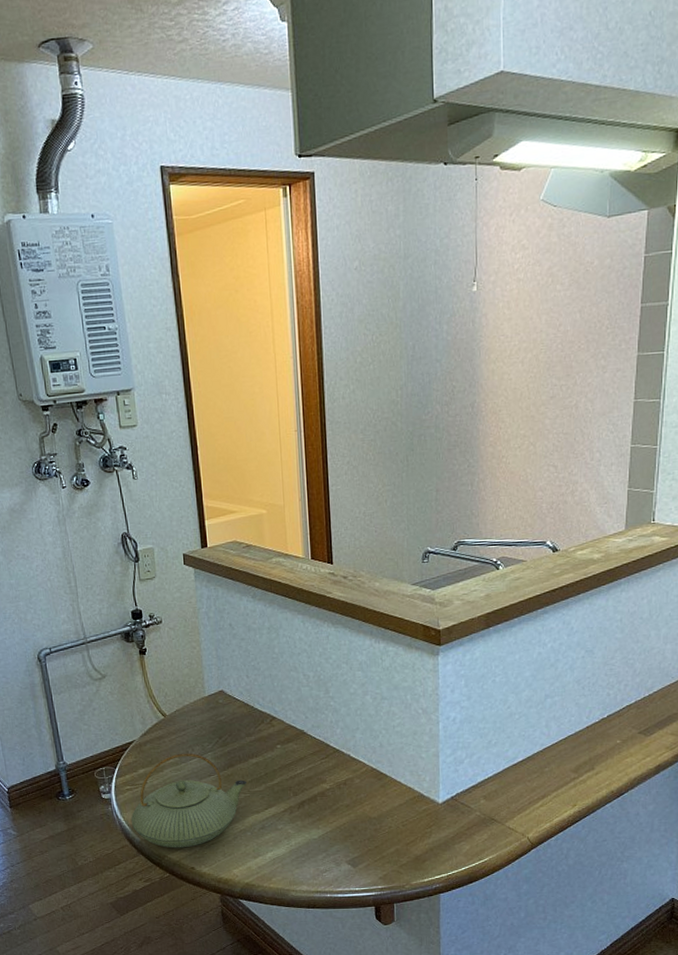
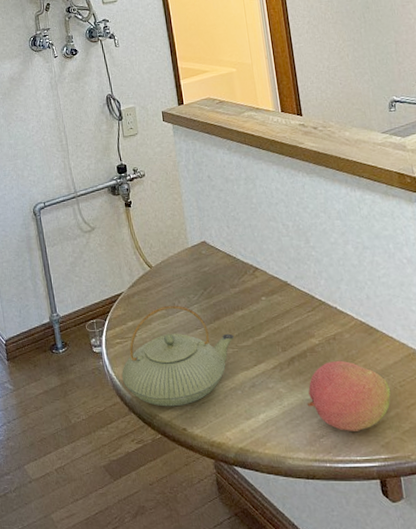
fruit: none [313,803,394,867] -> present [306,360,391,432]

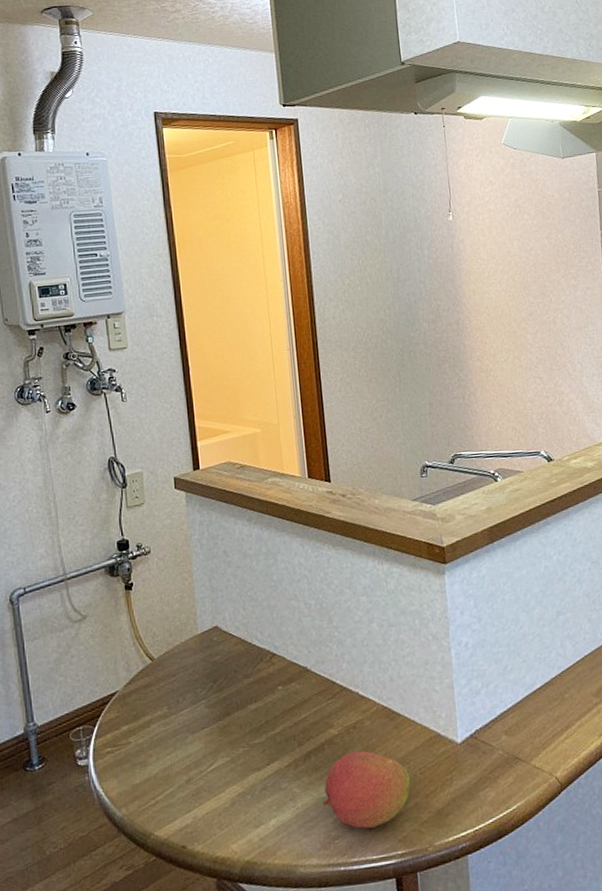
teapot: present [121,305,234,407] -> none [111,702,245,823]

